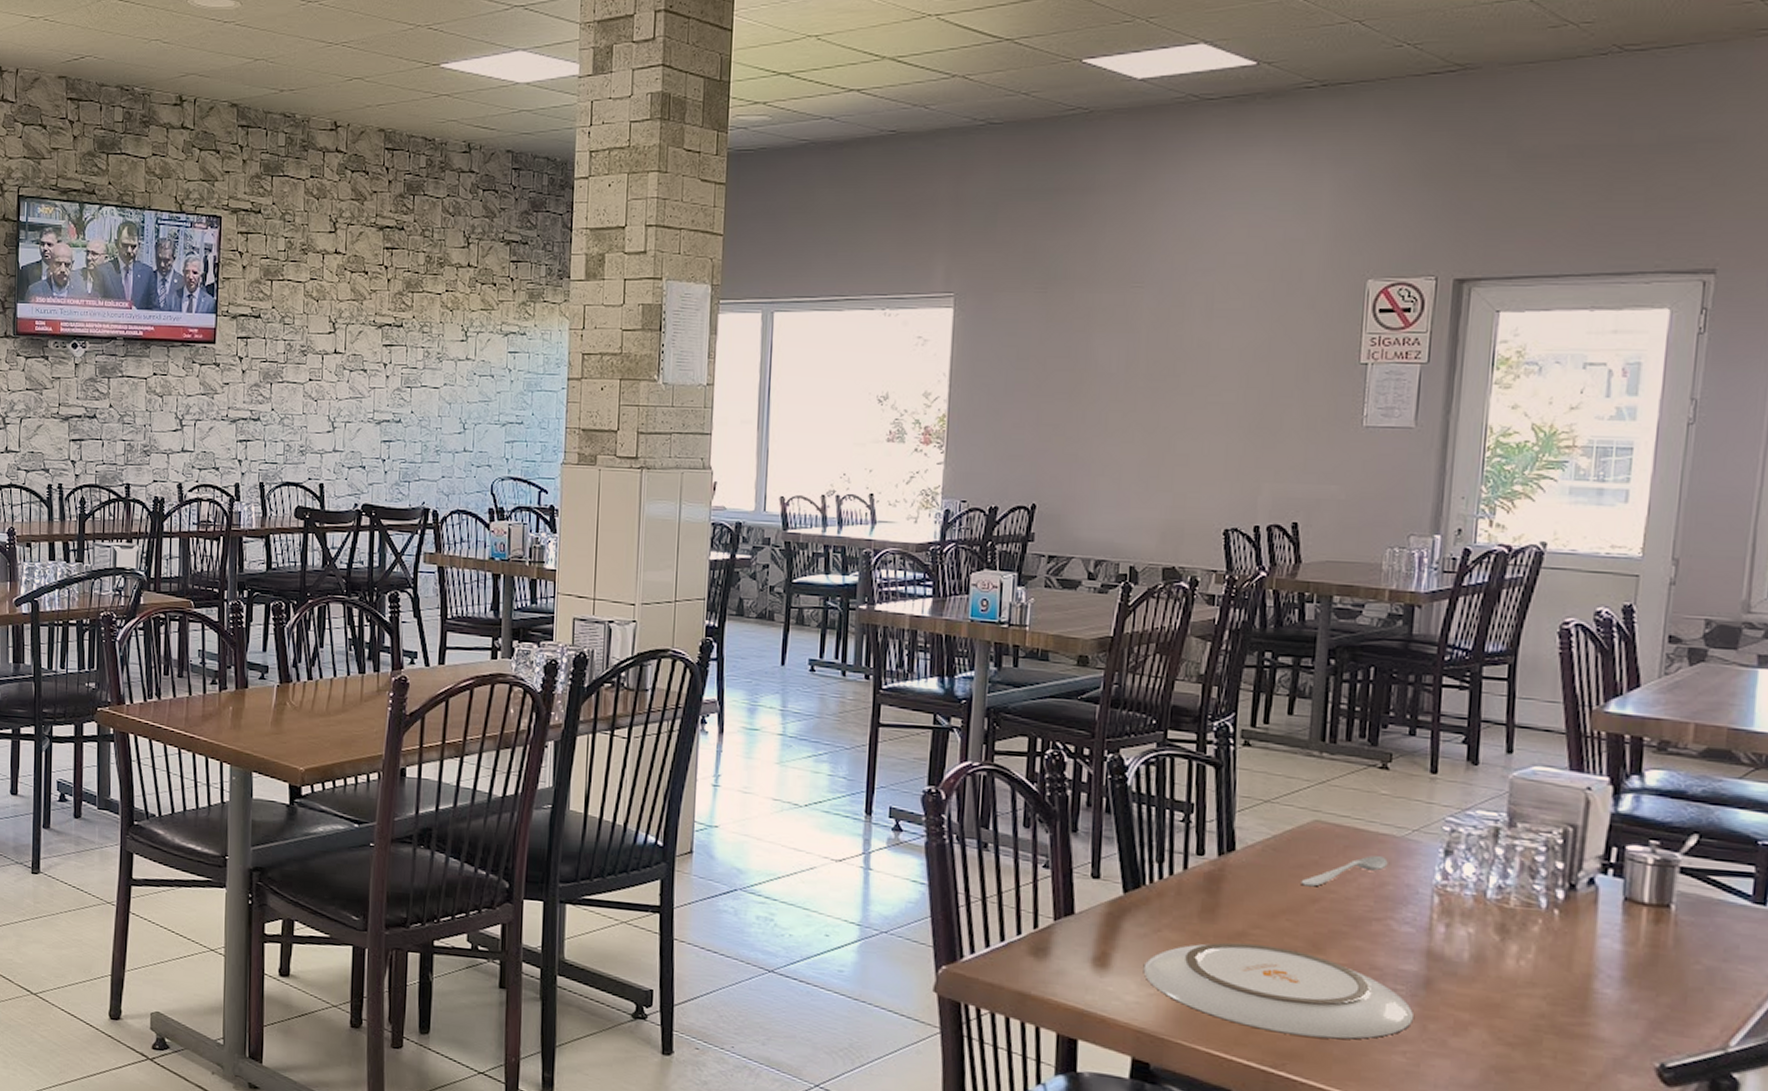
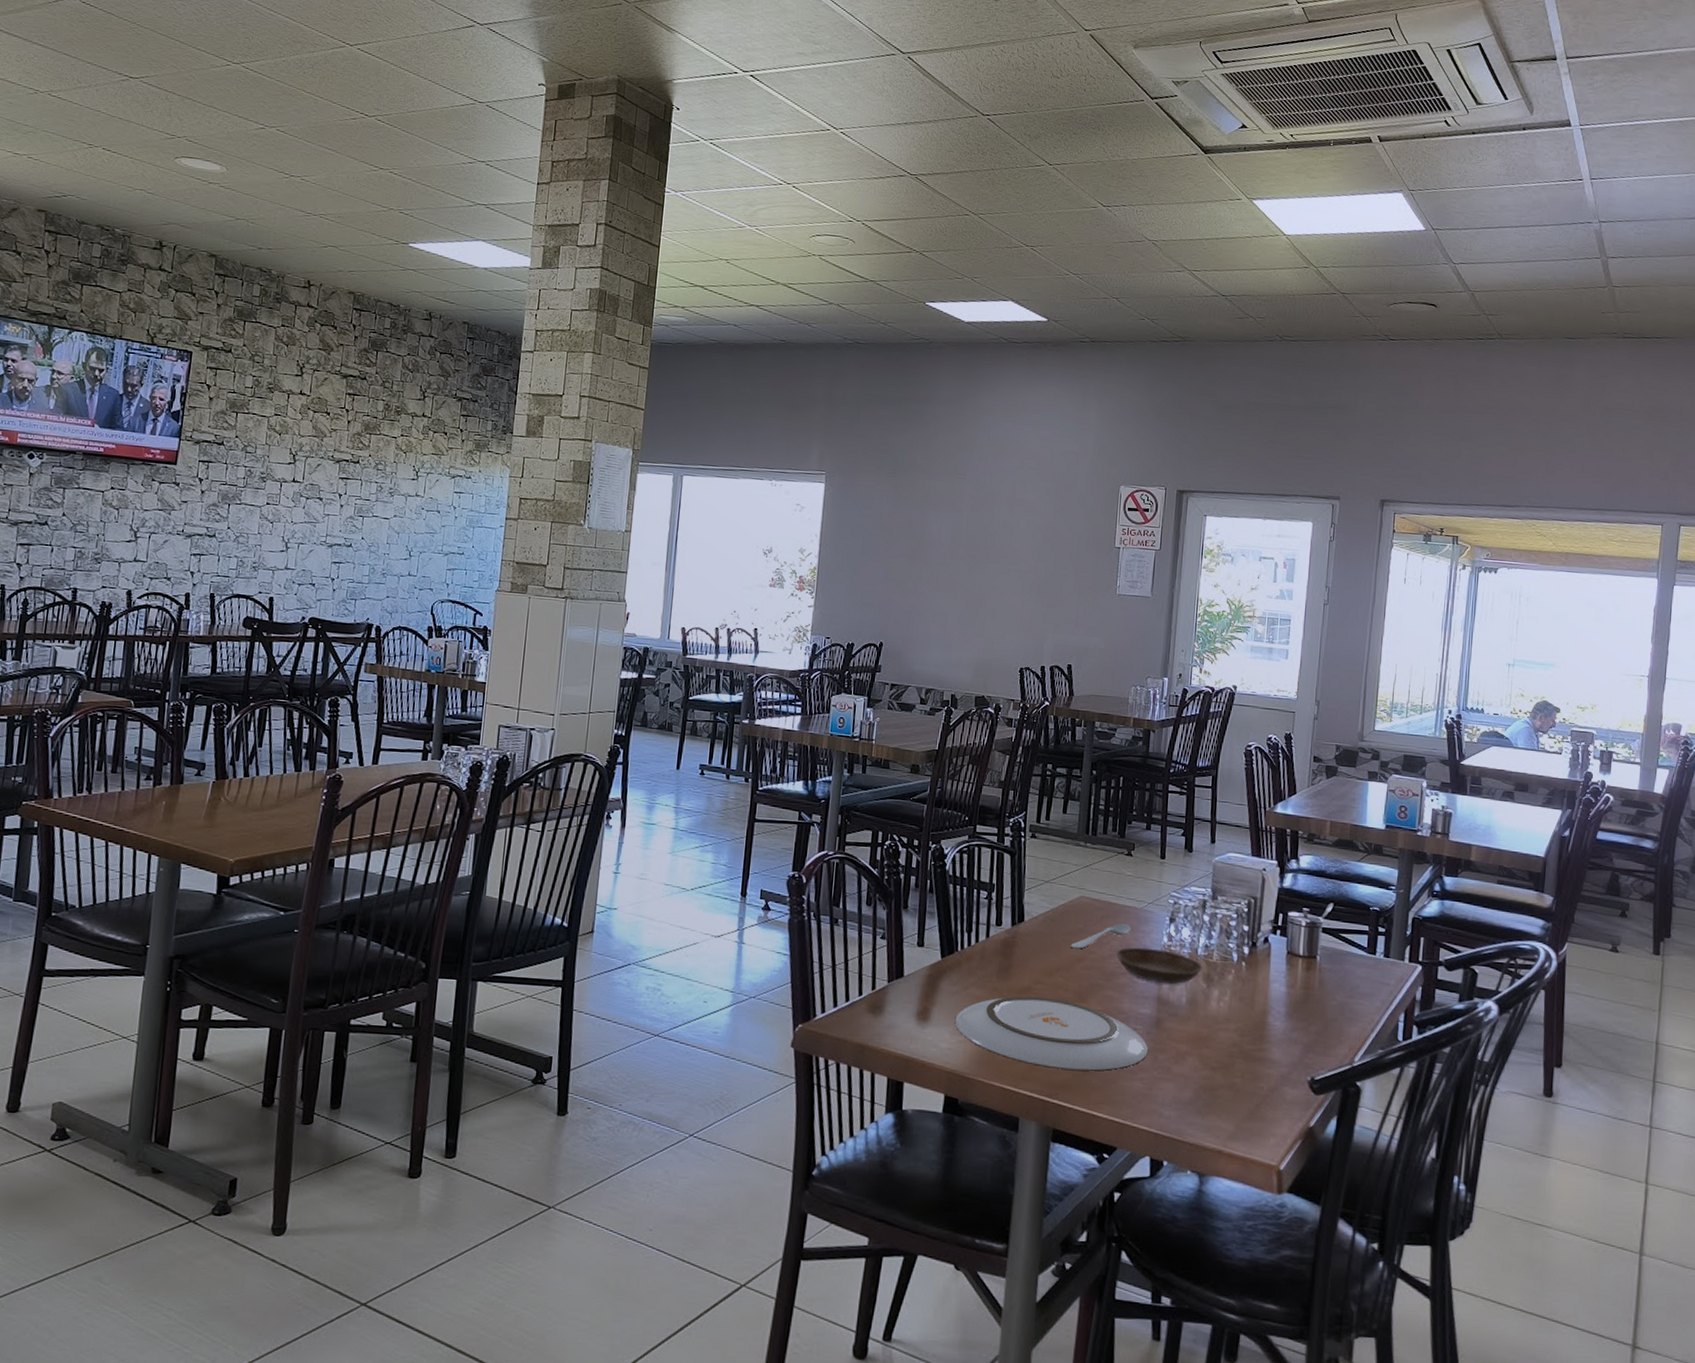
saucer: none [1365,886,1494,935] -> present [1115,947,1203,985]

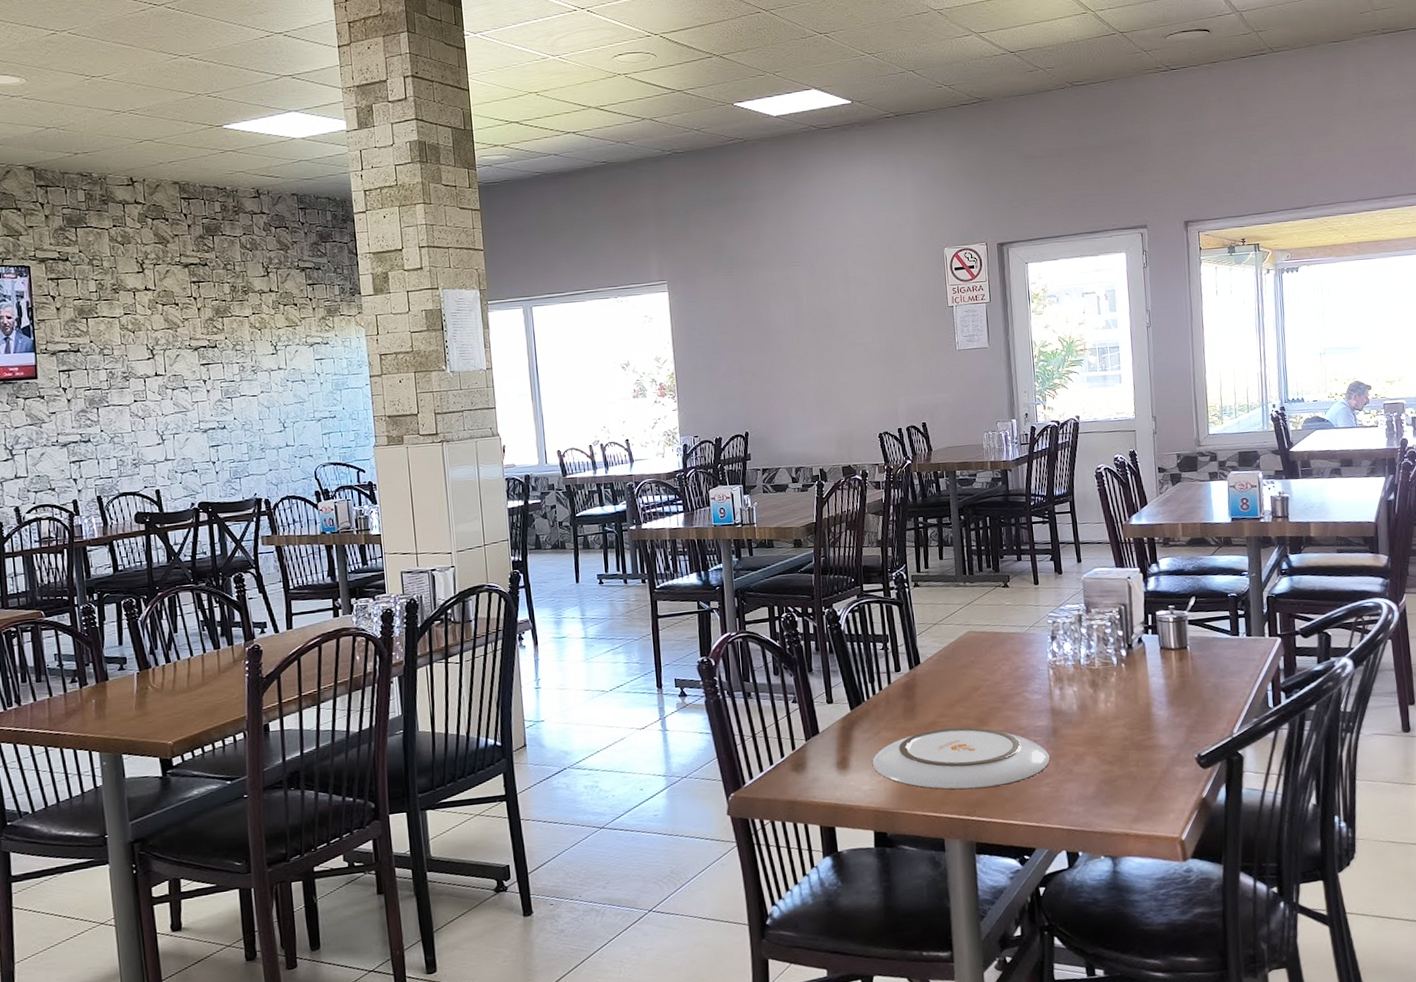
spoon: present [1070,924,1131,949] -> none [965,649,1018,680]
saucer: present [1115,947,1203,985] -> none [1007,666,1087,697]

